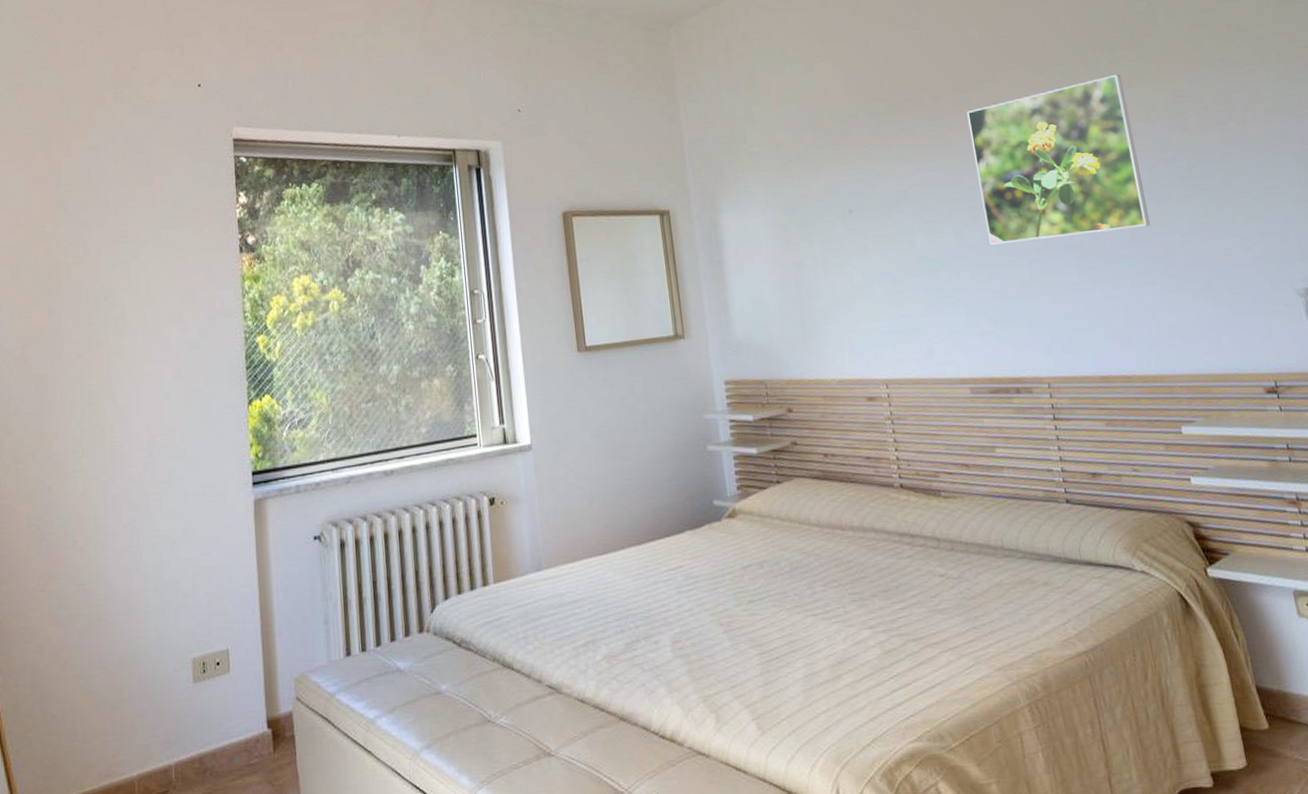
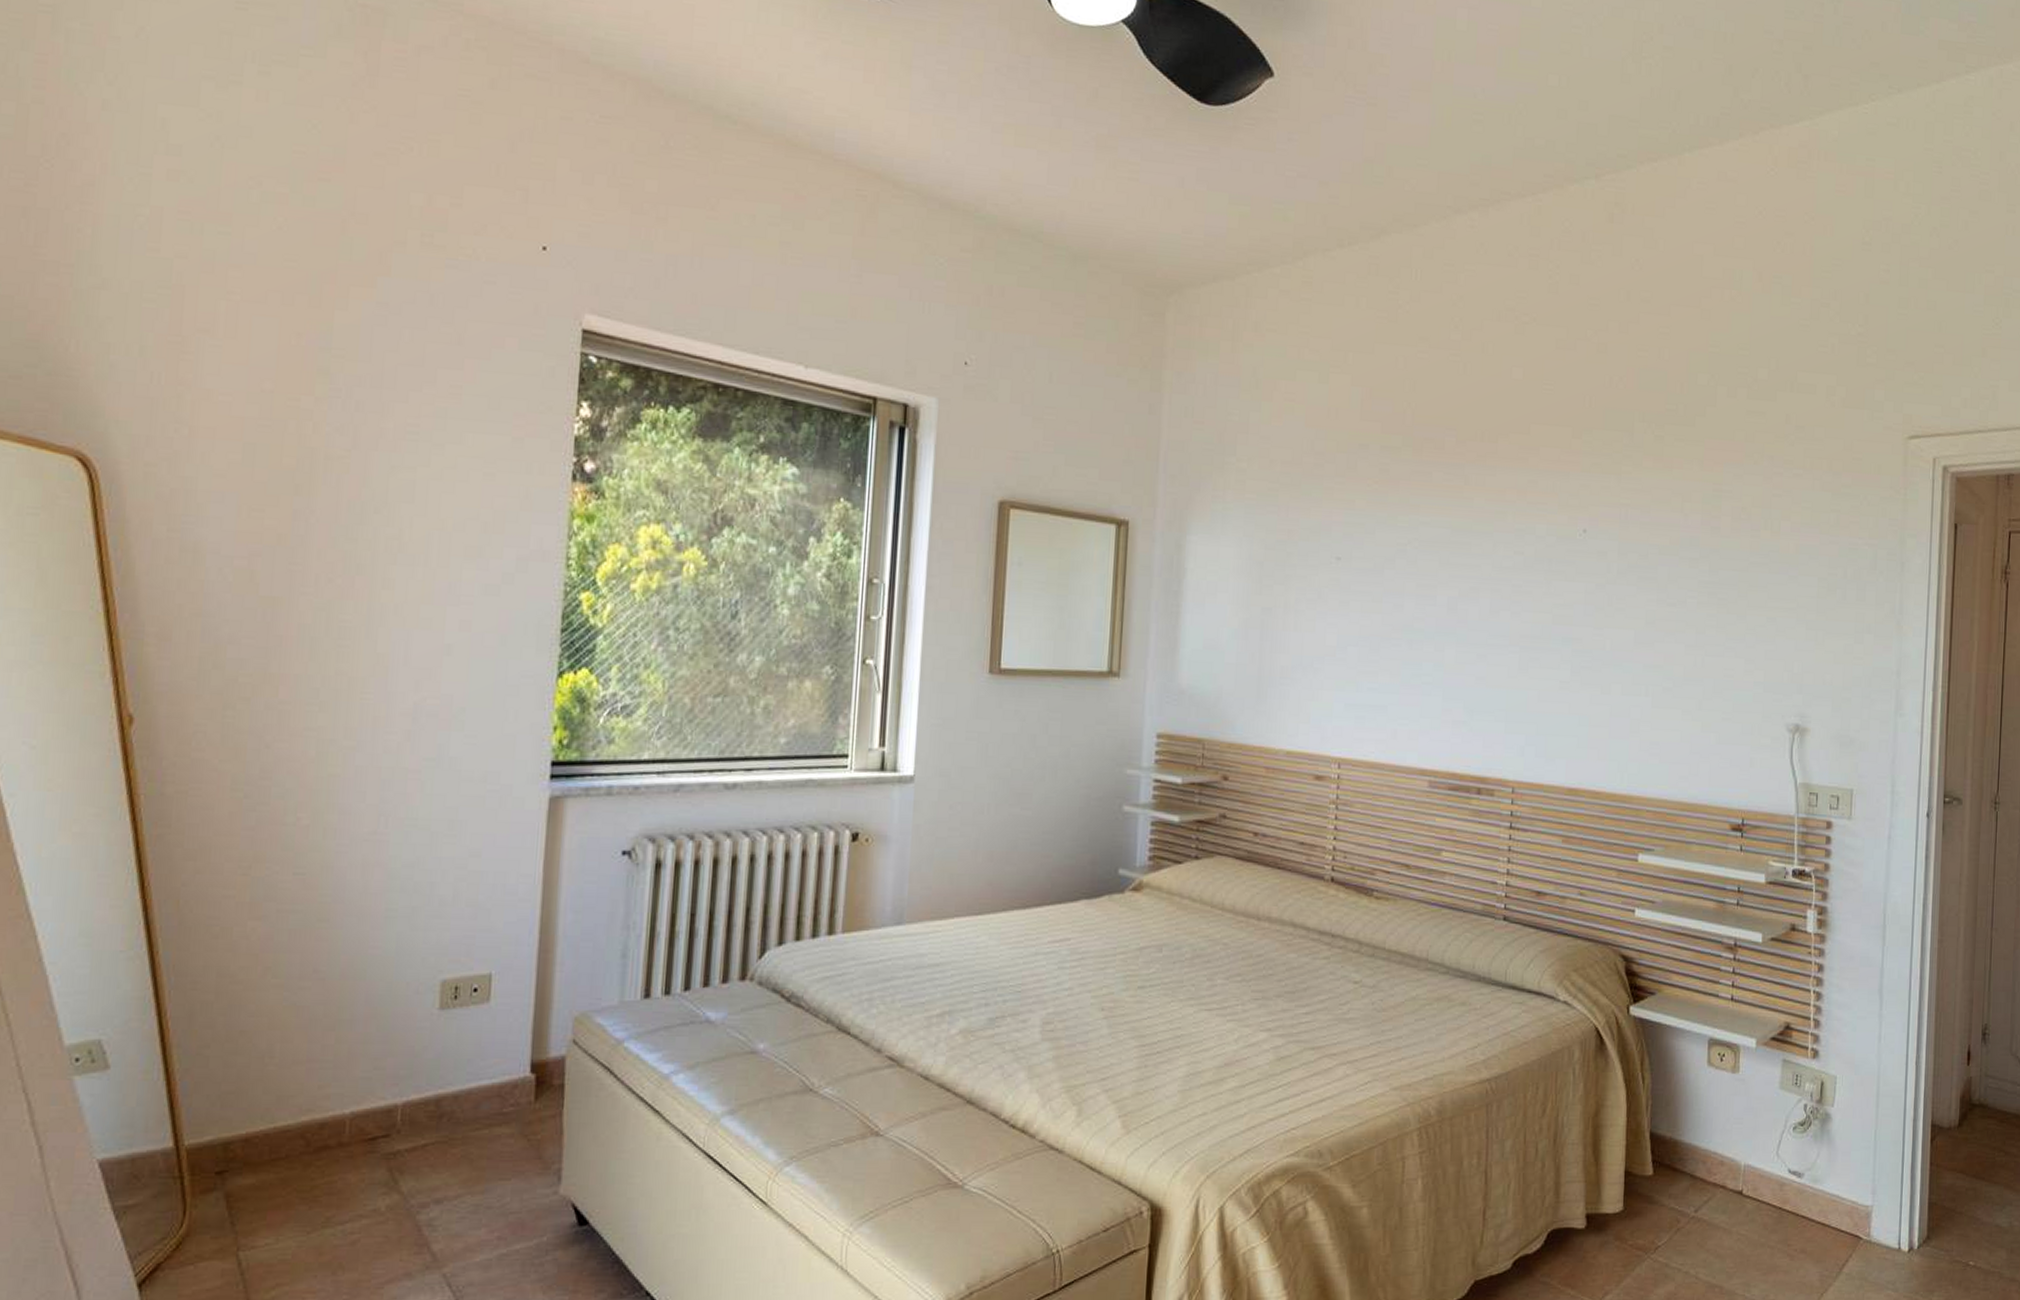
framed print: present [966,74,1151,245] -> none [1483,452,1665,630]

